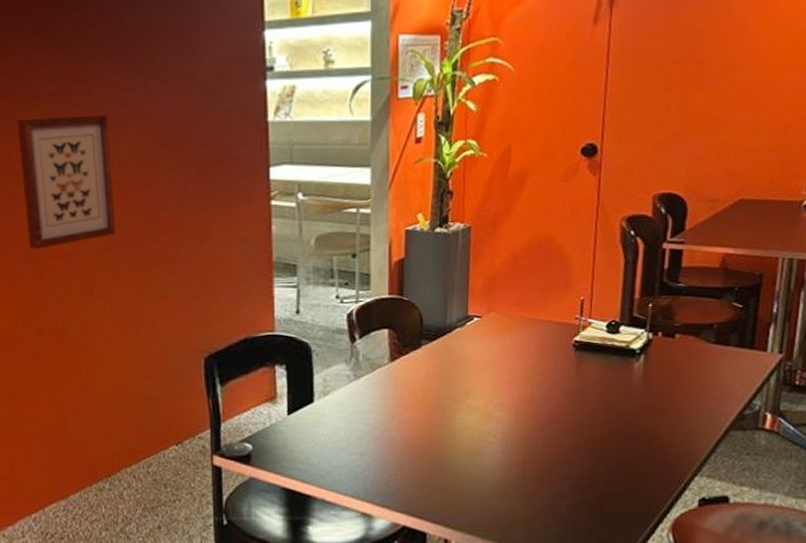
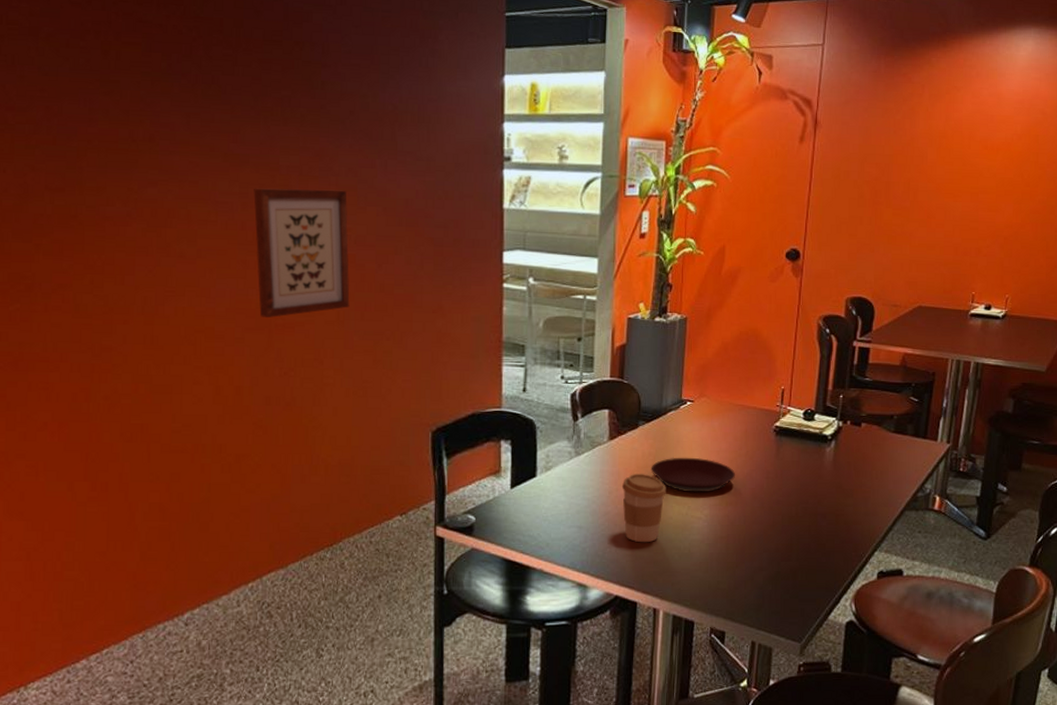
coffee cup: none [406,397,454,470] -> present [622,474,666,543]
plate: none [436,377,530,416] -> present [651,457,735,493]

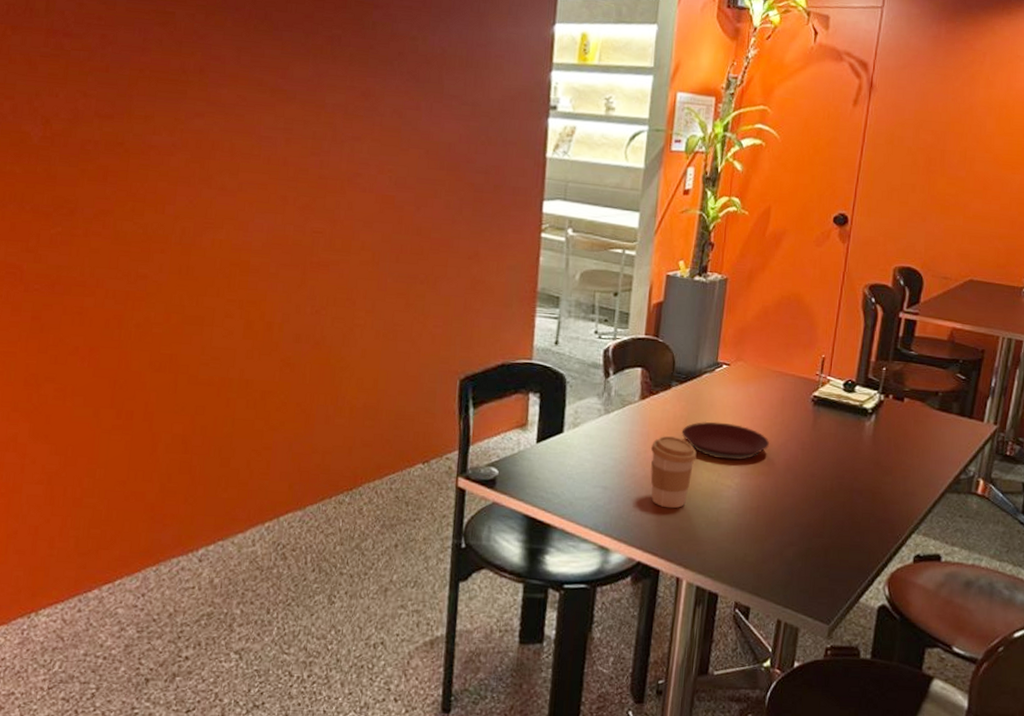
wall art: present [253,188,350,318] -> none [295,124,390,255]

